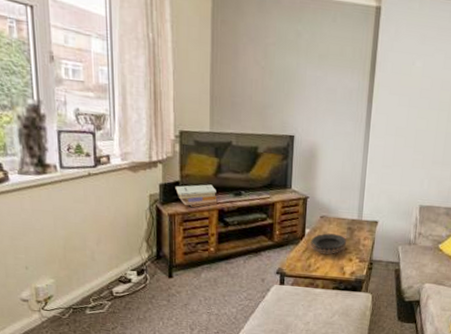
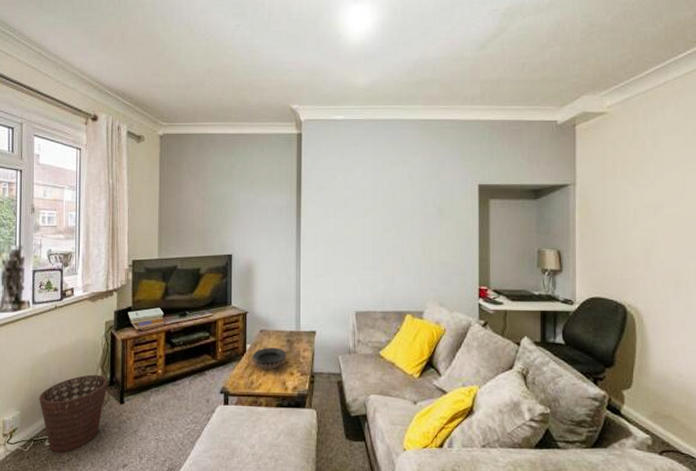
basket: none [76,247,154,321] -> present [39,374,108,452]

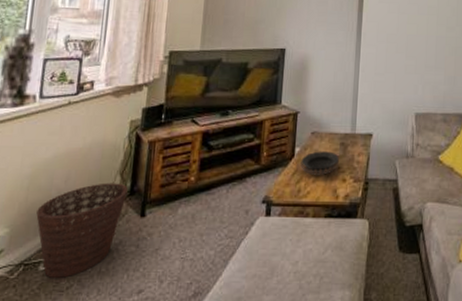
books: present [128,307,165,332] -> none [158,105,203,133]

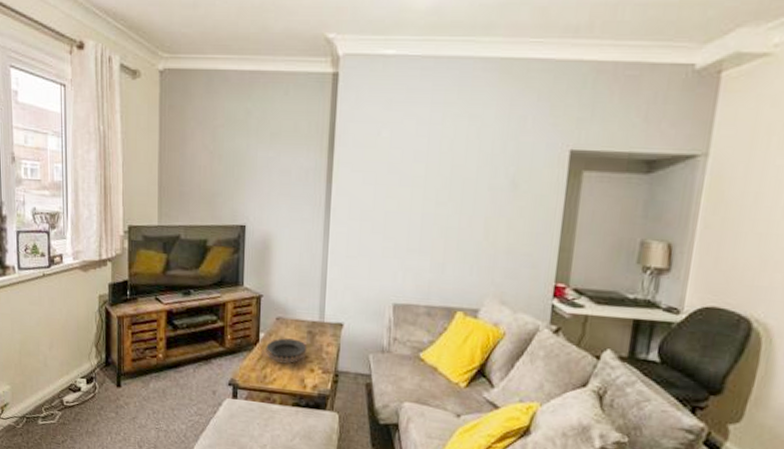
basket: present [36,183,128,278] -> none [30,352,103,433]

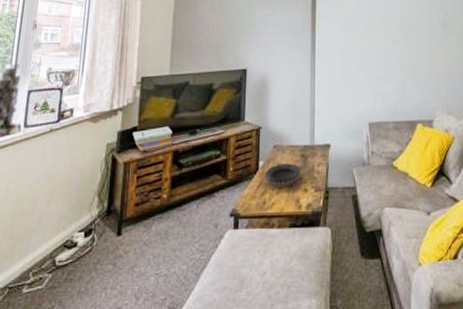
books: none [124,283,166,310] -> present [132,126,173,153]

